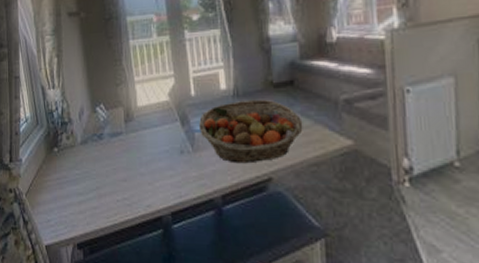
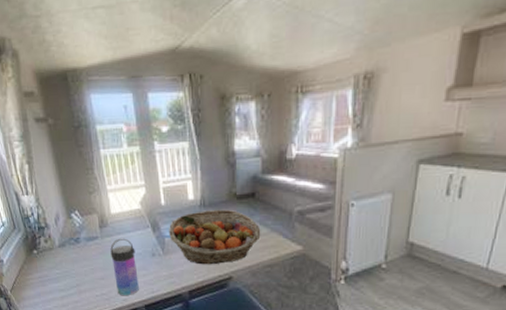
water bottle: none [135,133,165,200] -> present [110,238,139,295]

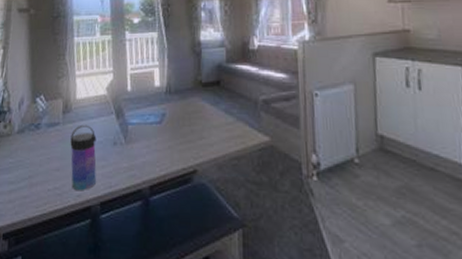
fruit basket: present [169,209,261,265] -> none [133,96,227,156]

